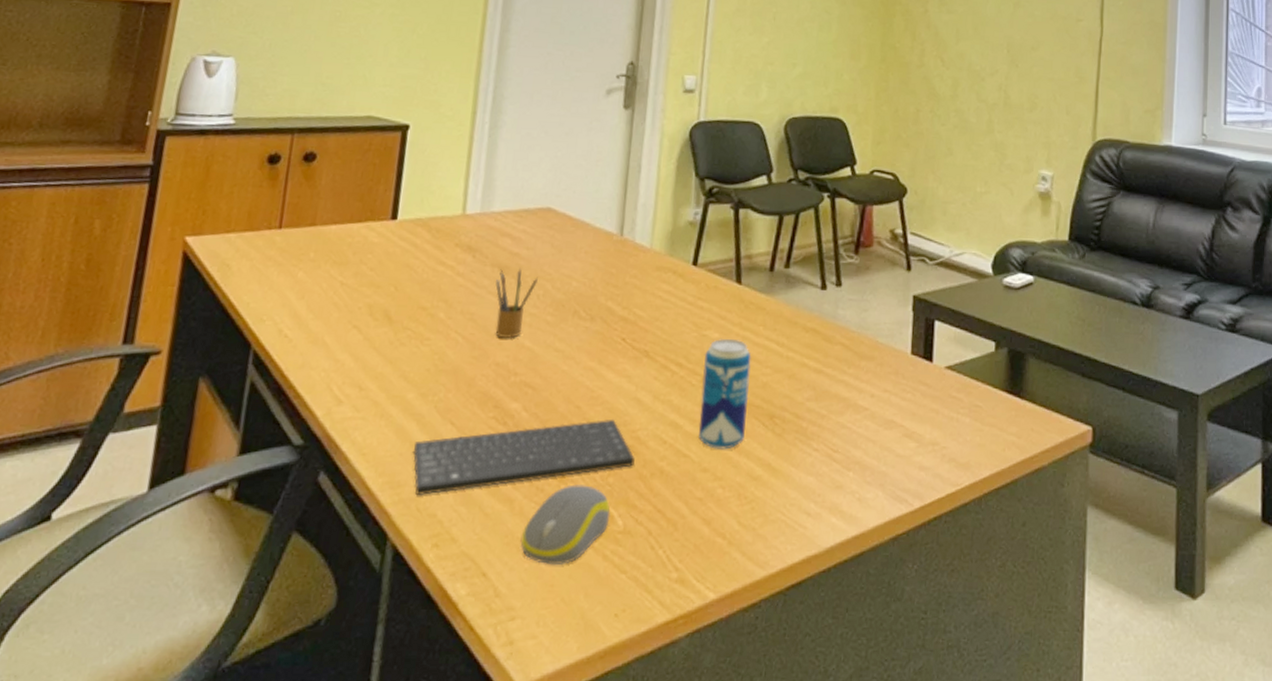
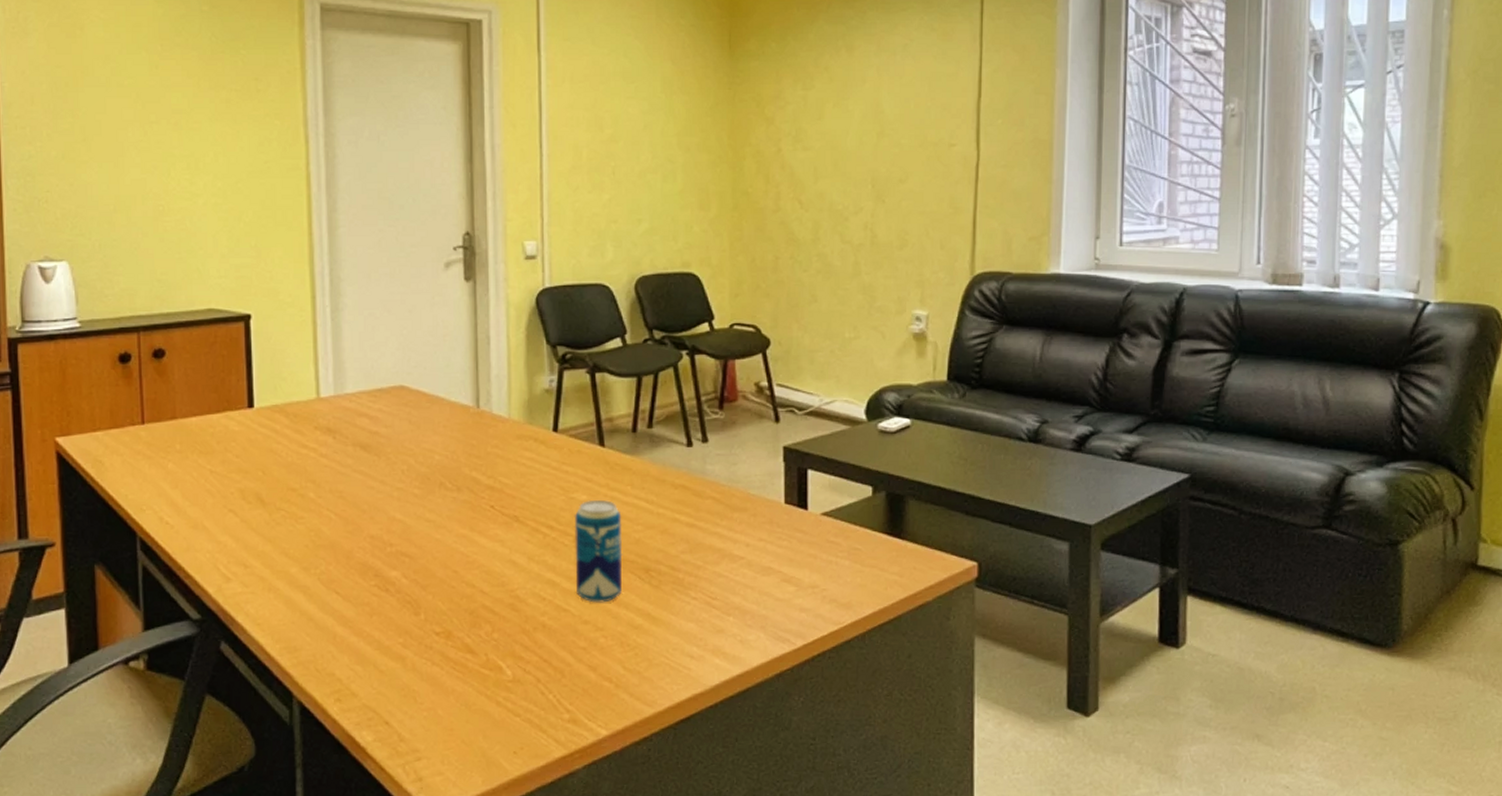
keyboard: present [412,419,635,495] -> none [304,580,516,657]
pencil box: present [495,267,538,338] -> none [359,445,400,512]
computer mouse: present [520,484,611,564] -> none [416,641,499,712]

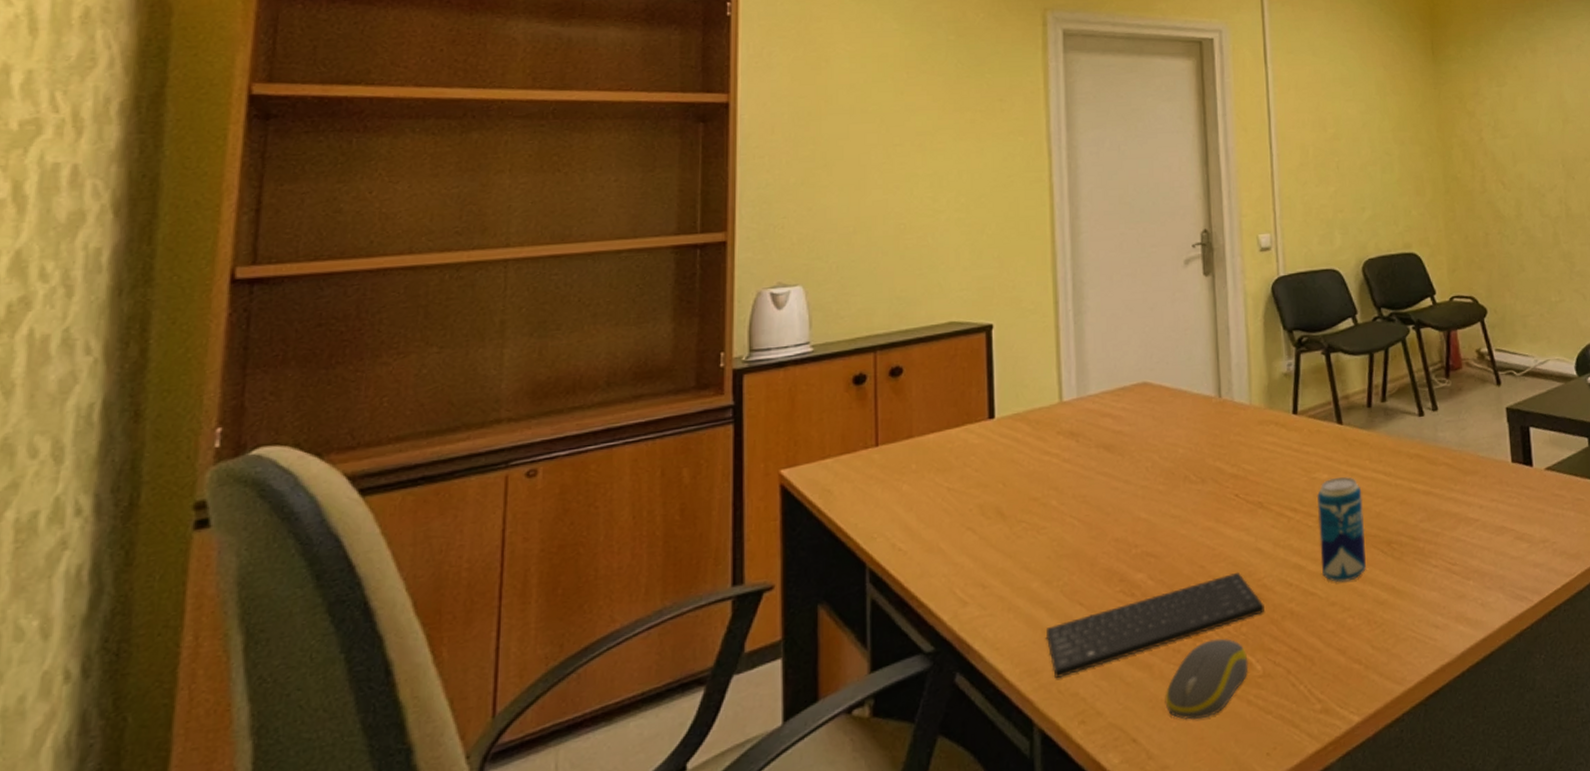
keyboard: none [304,580,516,657] -> present [1045,572,1264,678]
computer mouse: none [416,641,499,712] -> present [1165,638,1249,720]

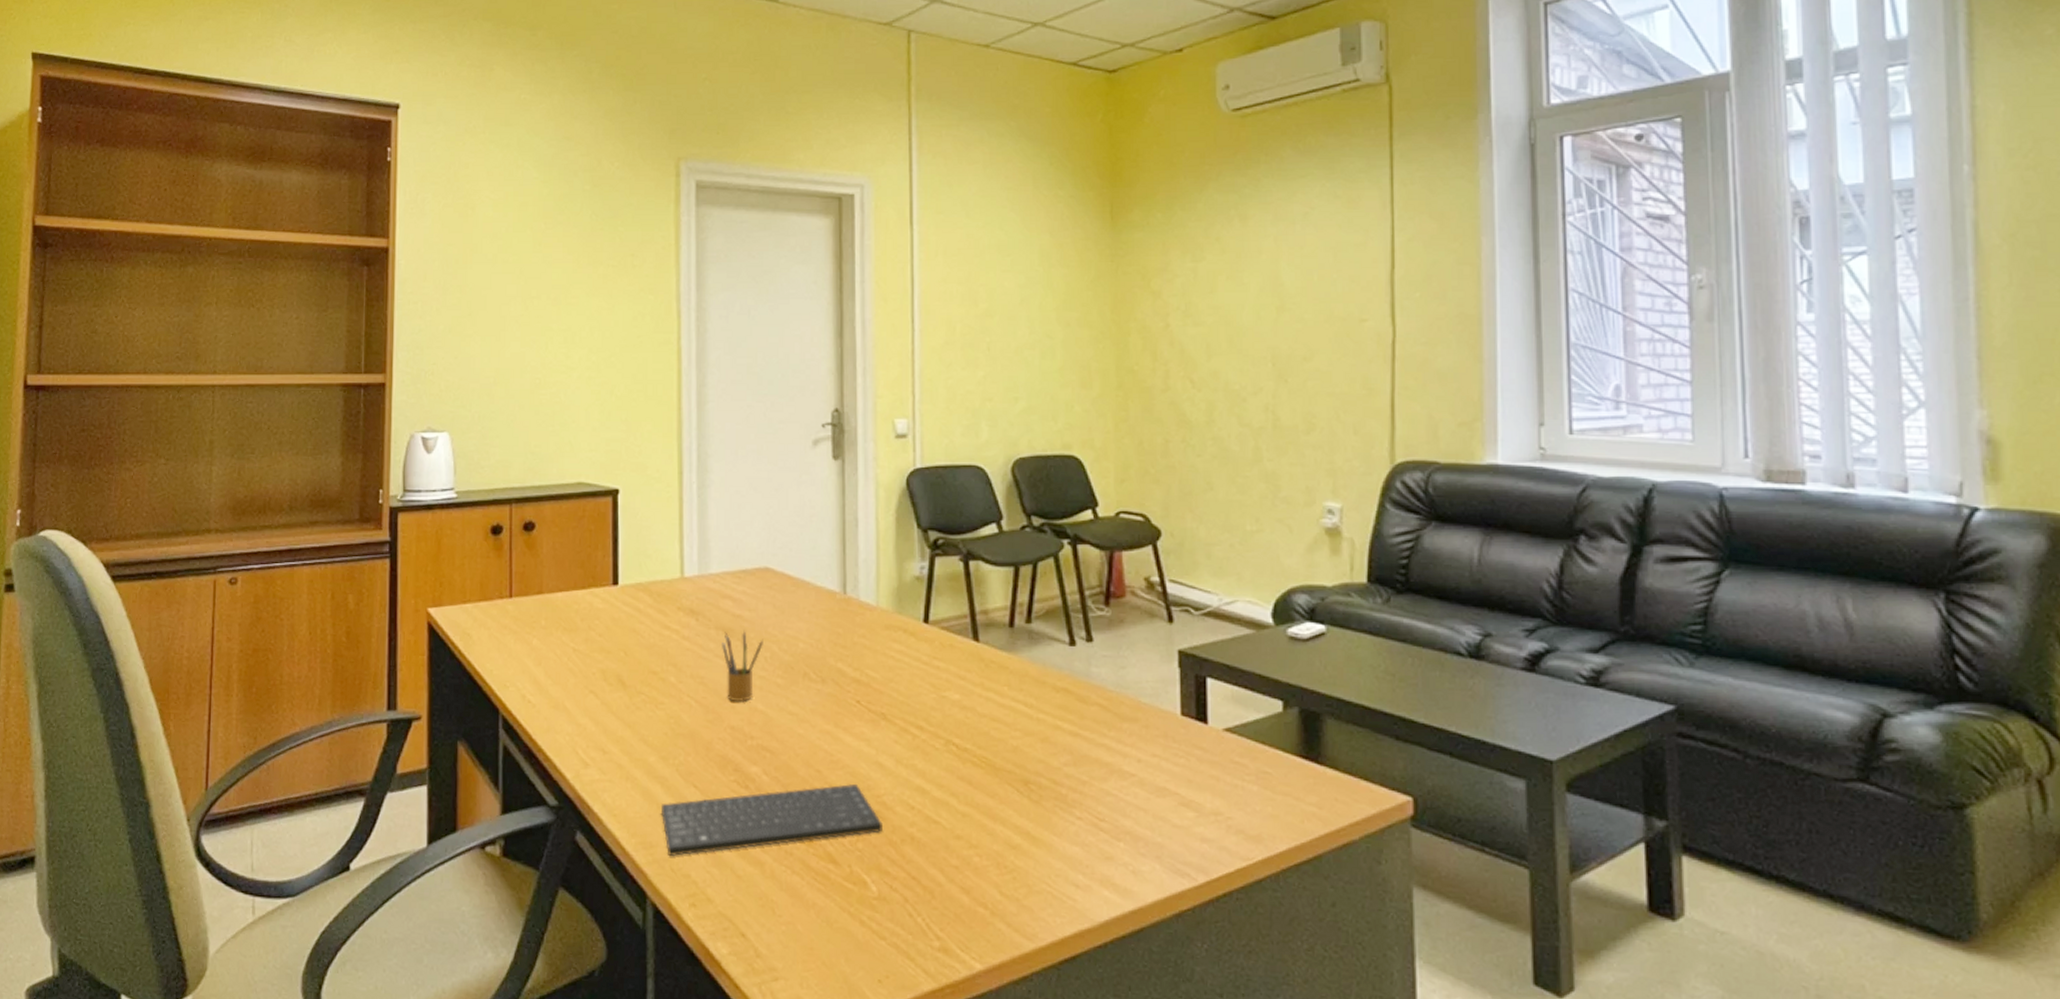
pencil box: none [1103,444,1144,514] -> present [722,630,763,701]
computer mouse: present [1165,638,1249,720] -> none [775,849,863,928]
beverage can: present [1316,477,1366,583] -> none [945,699,999,816]

